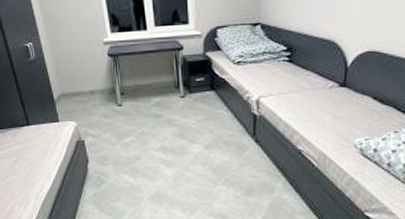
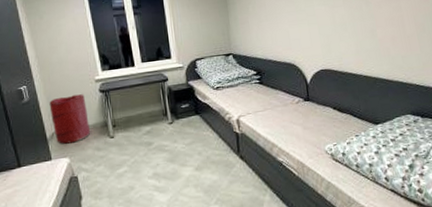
laundry hamper: none [56,57,97,107] -> present [49,94,90,144]

